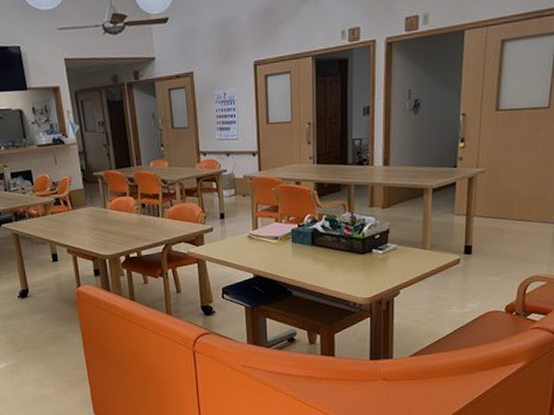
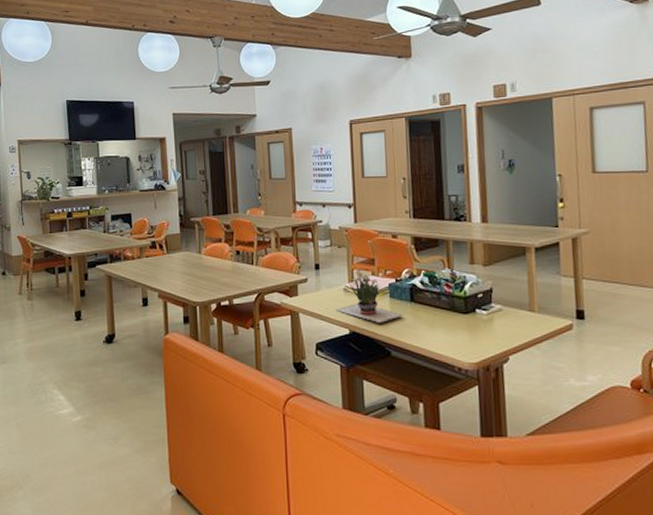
potted flower: none [241,214,305,266] -> present [336,266,404,323]

